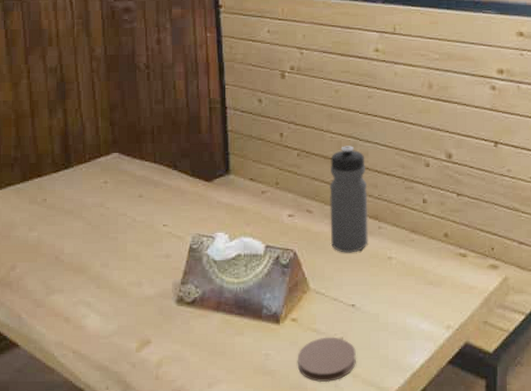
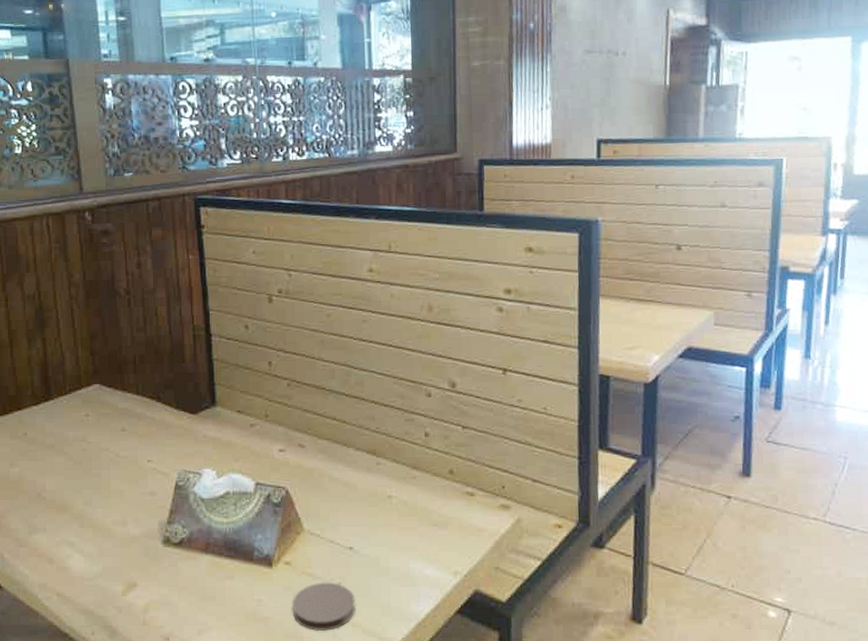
water bottle: present [329,146,368,253] -> none [322,374,366,491]

